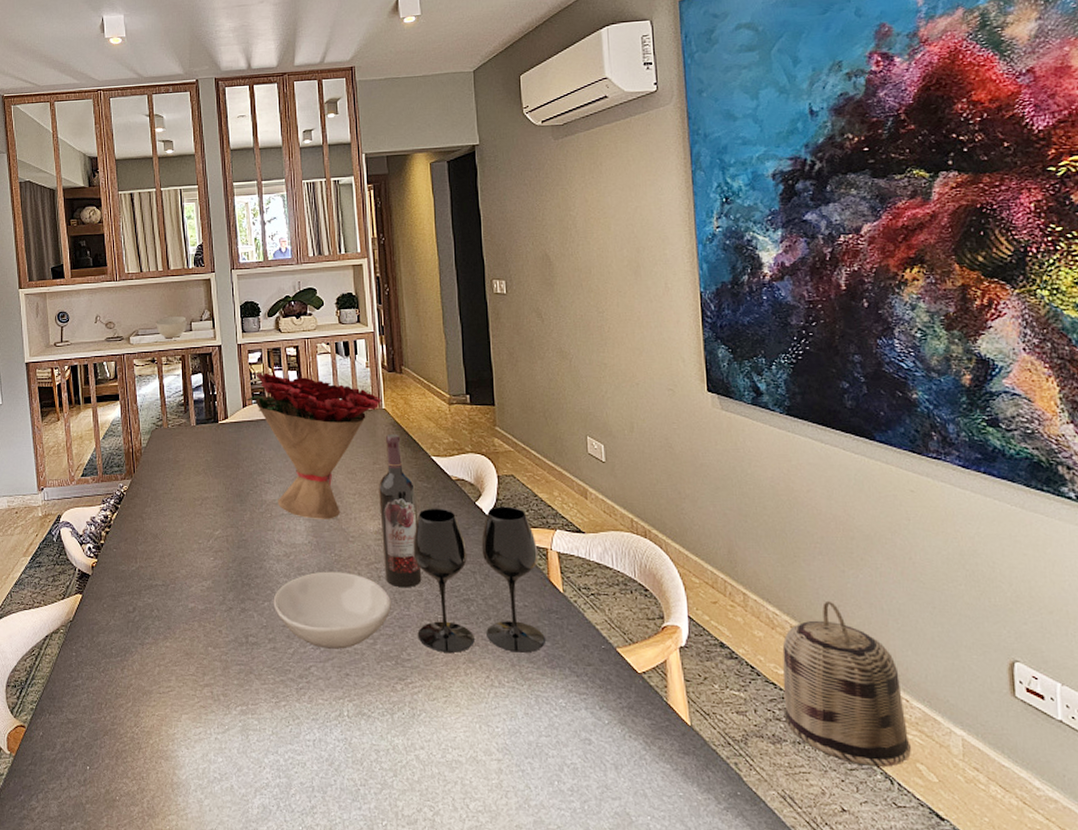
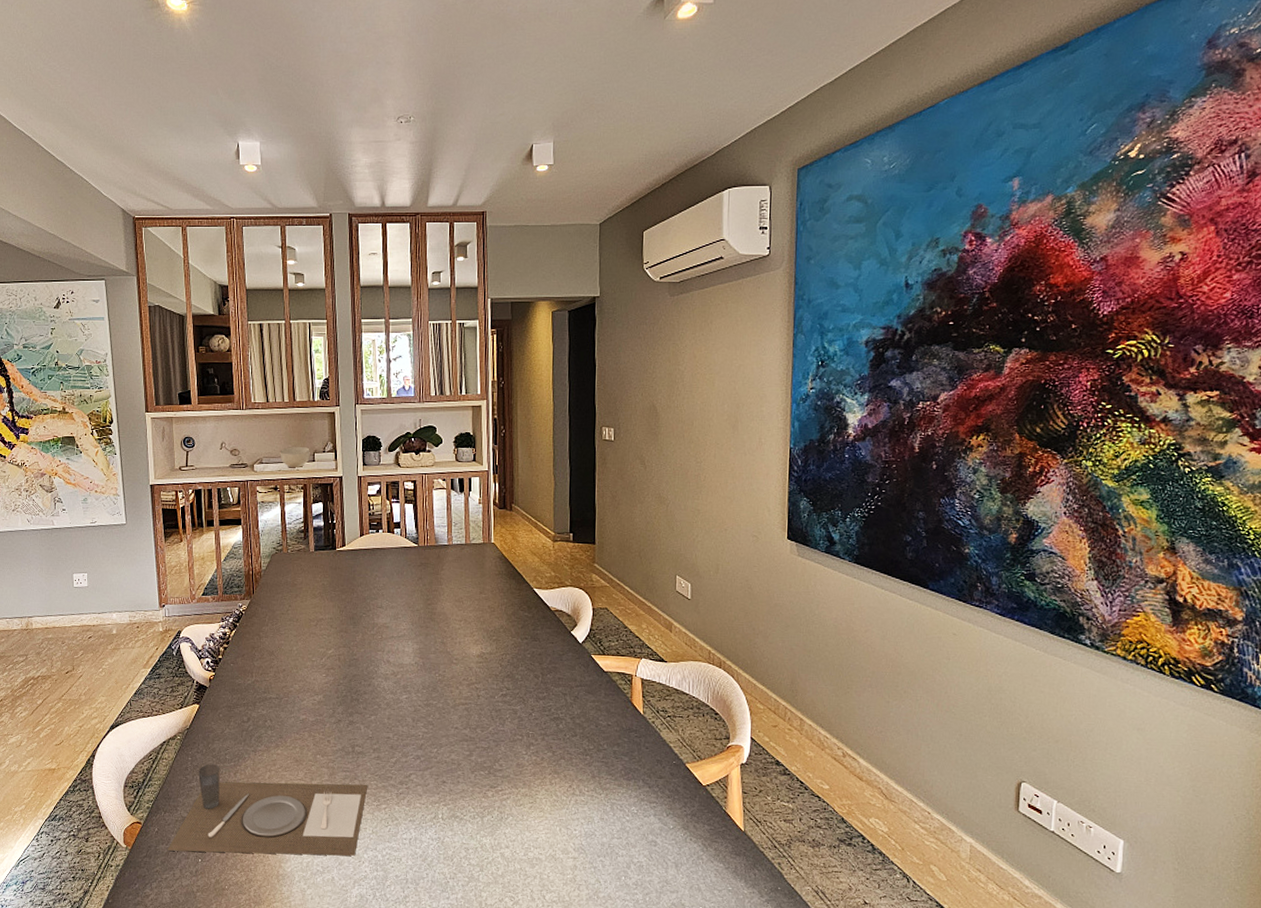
place setting: none [53,659,264,761] -> present [167,764,367,856]
flower bouquet: present [246,372,382,519] -> none [364,504,492,643]
soup bowl: present [273,571,392,649] -> none [379,689,489,760]
wine bottle: present [379,433,422,588] -> none [483,566,518,707]
wine glass: present [413,506,545,653] -> none [510,635,624,766]
basket: present [782,600,911,767] -> none [825,727,927,868]

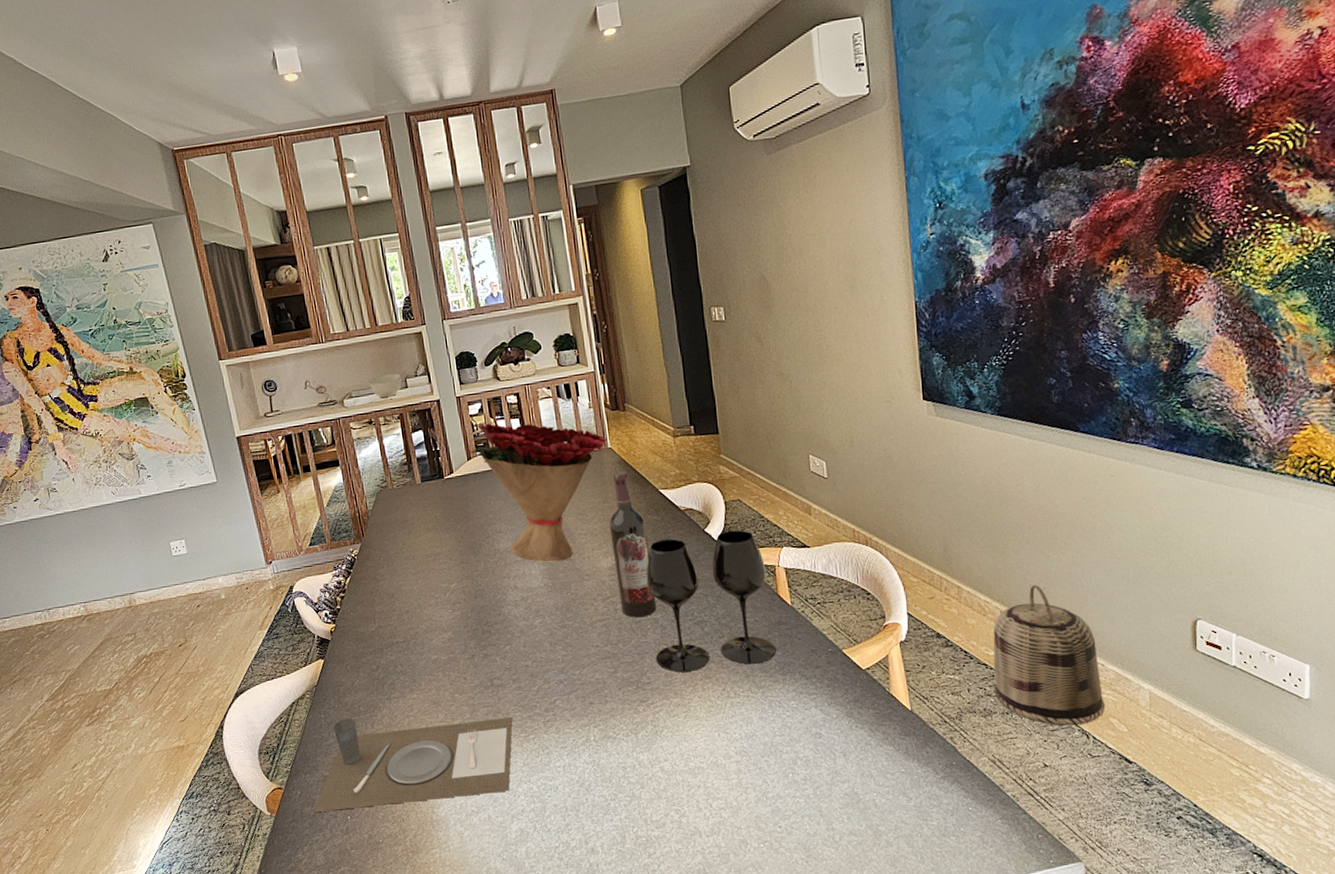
flower bouquet: none [364,504,492,643] -> present [470,423,607,562]
wine bottle: none [483,566,518,707] -> present [609,471,657,618]
wine glass: none [510,635,624,766] -> present [646,529,776,672]
basket: none [825,727,927,868] -> present [993,584,1105,726]

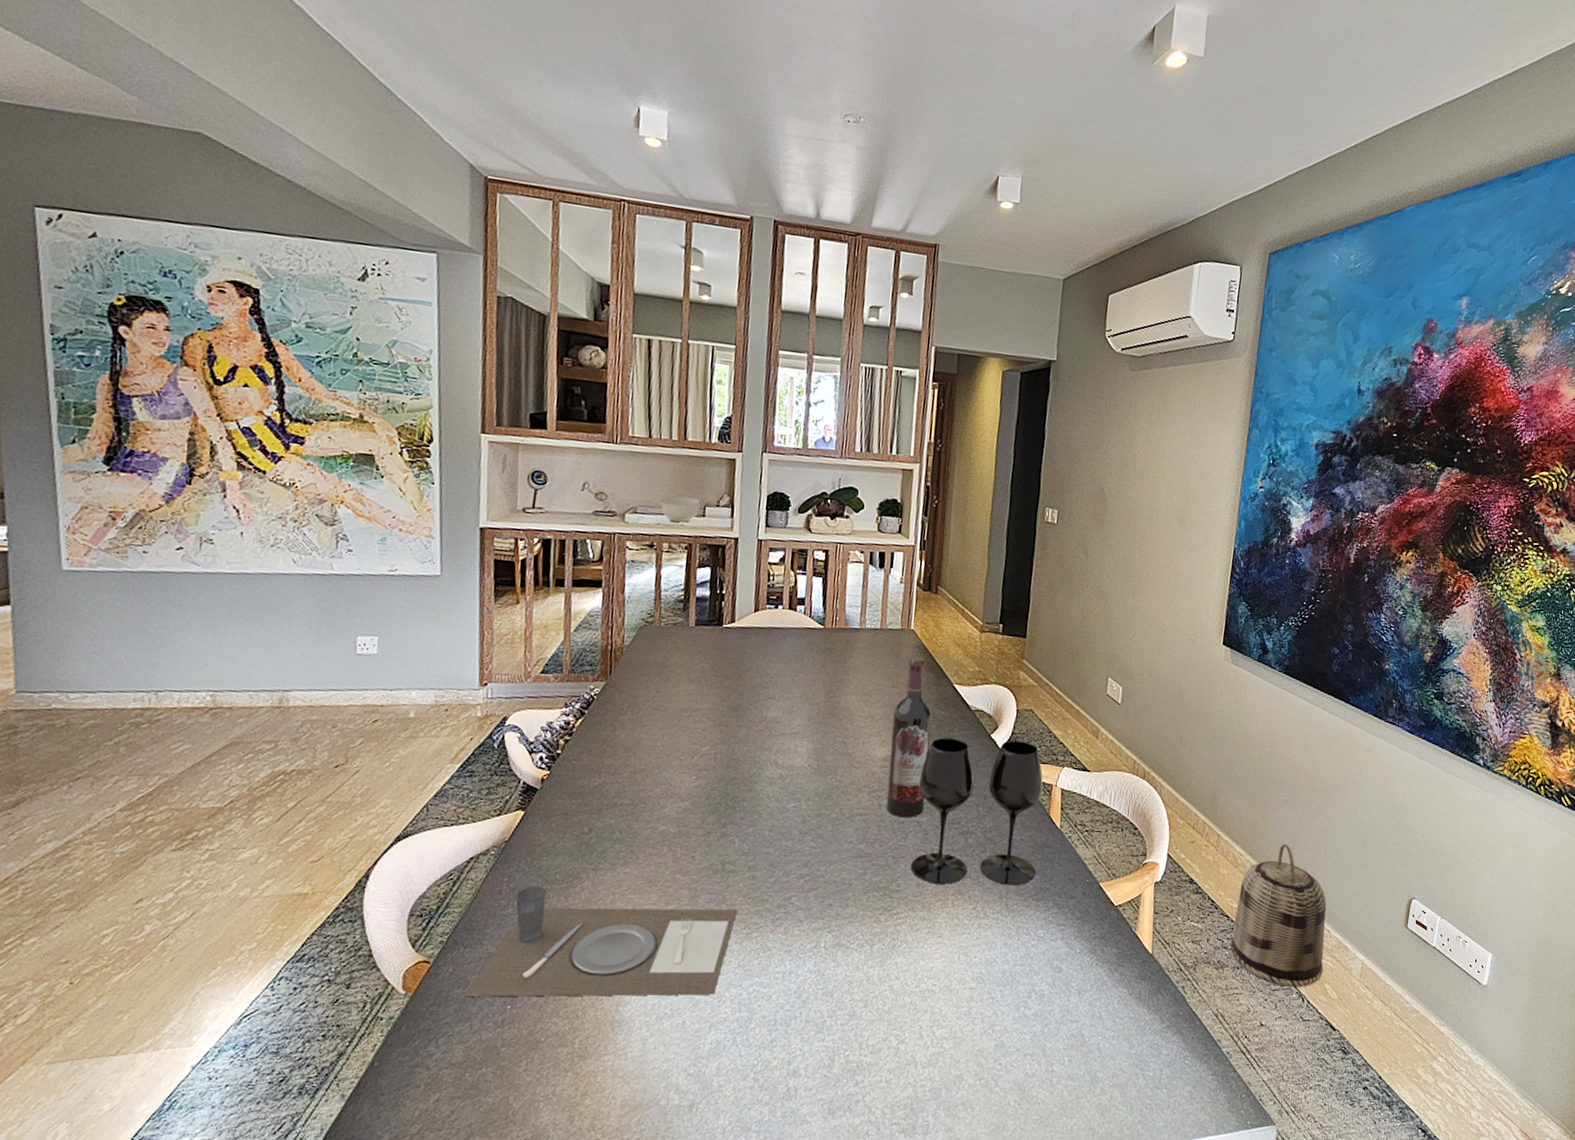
flower bouquet: present [470,423,607,562] -> none [759,574,912,743]

